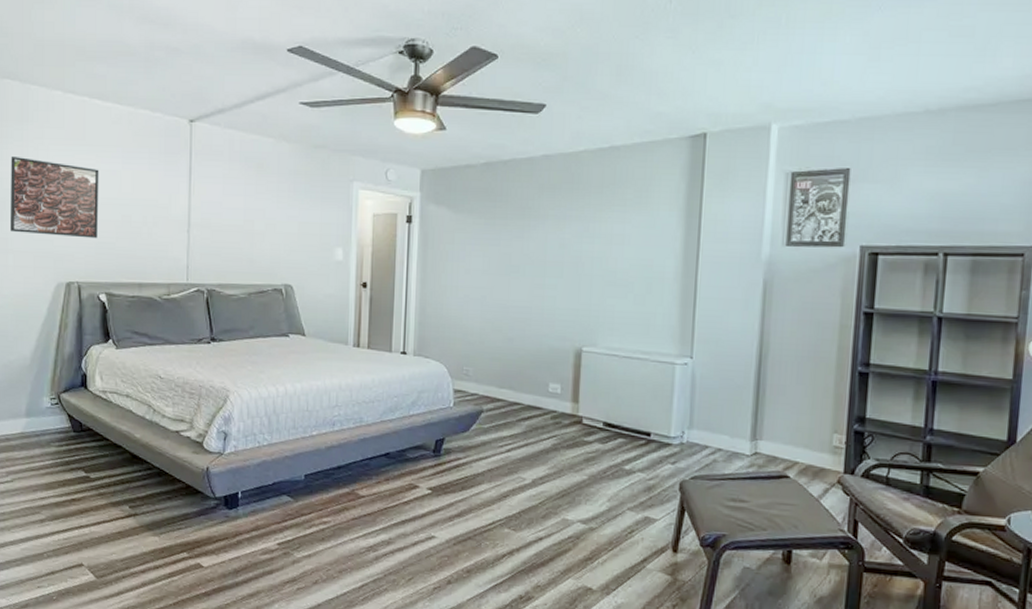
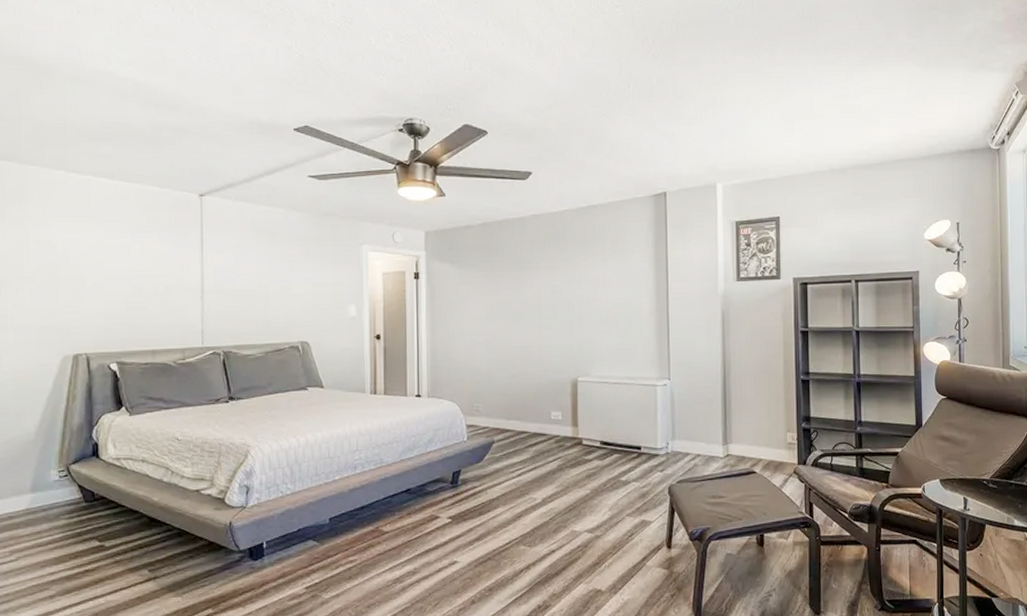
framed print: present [11,155,99,239] -> none [9,234,107,310]

